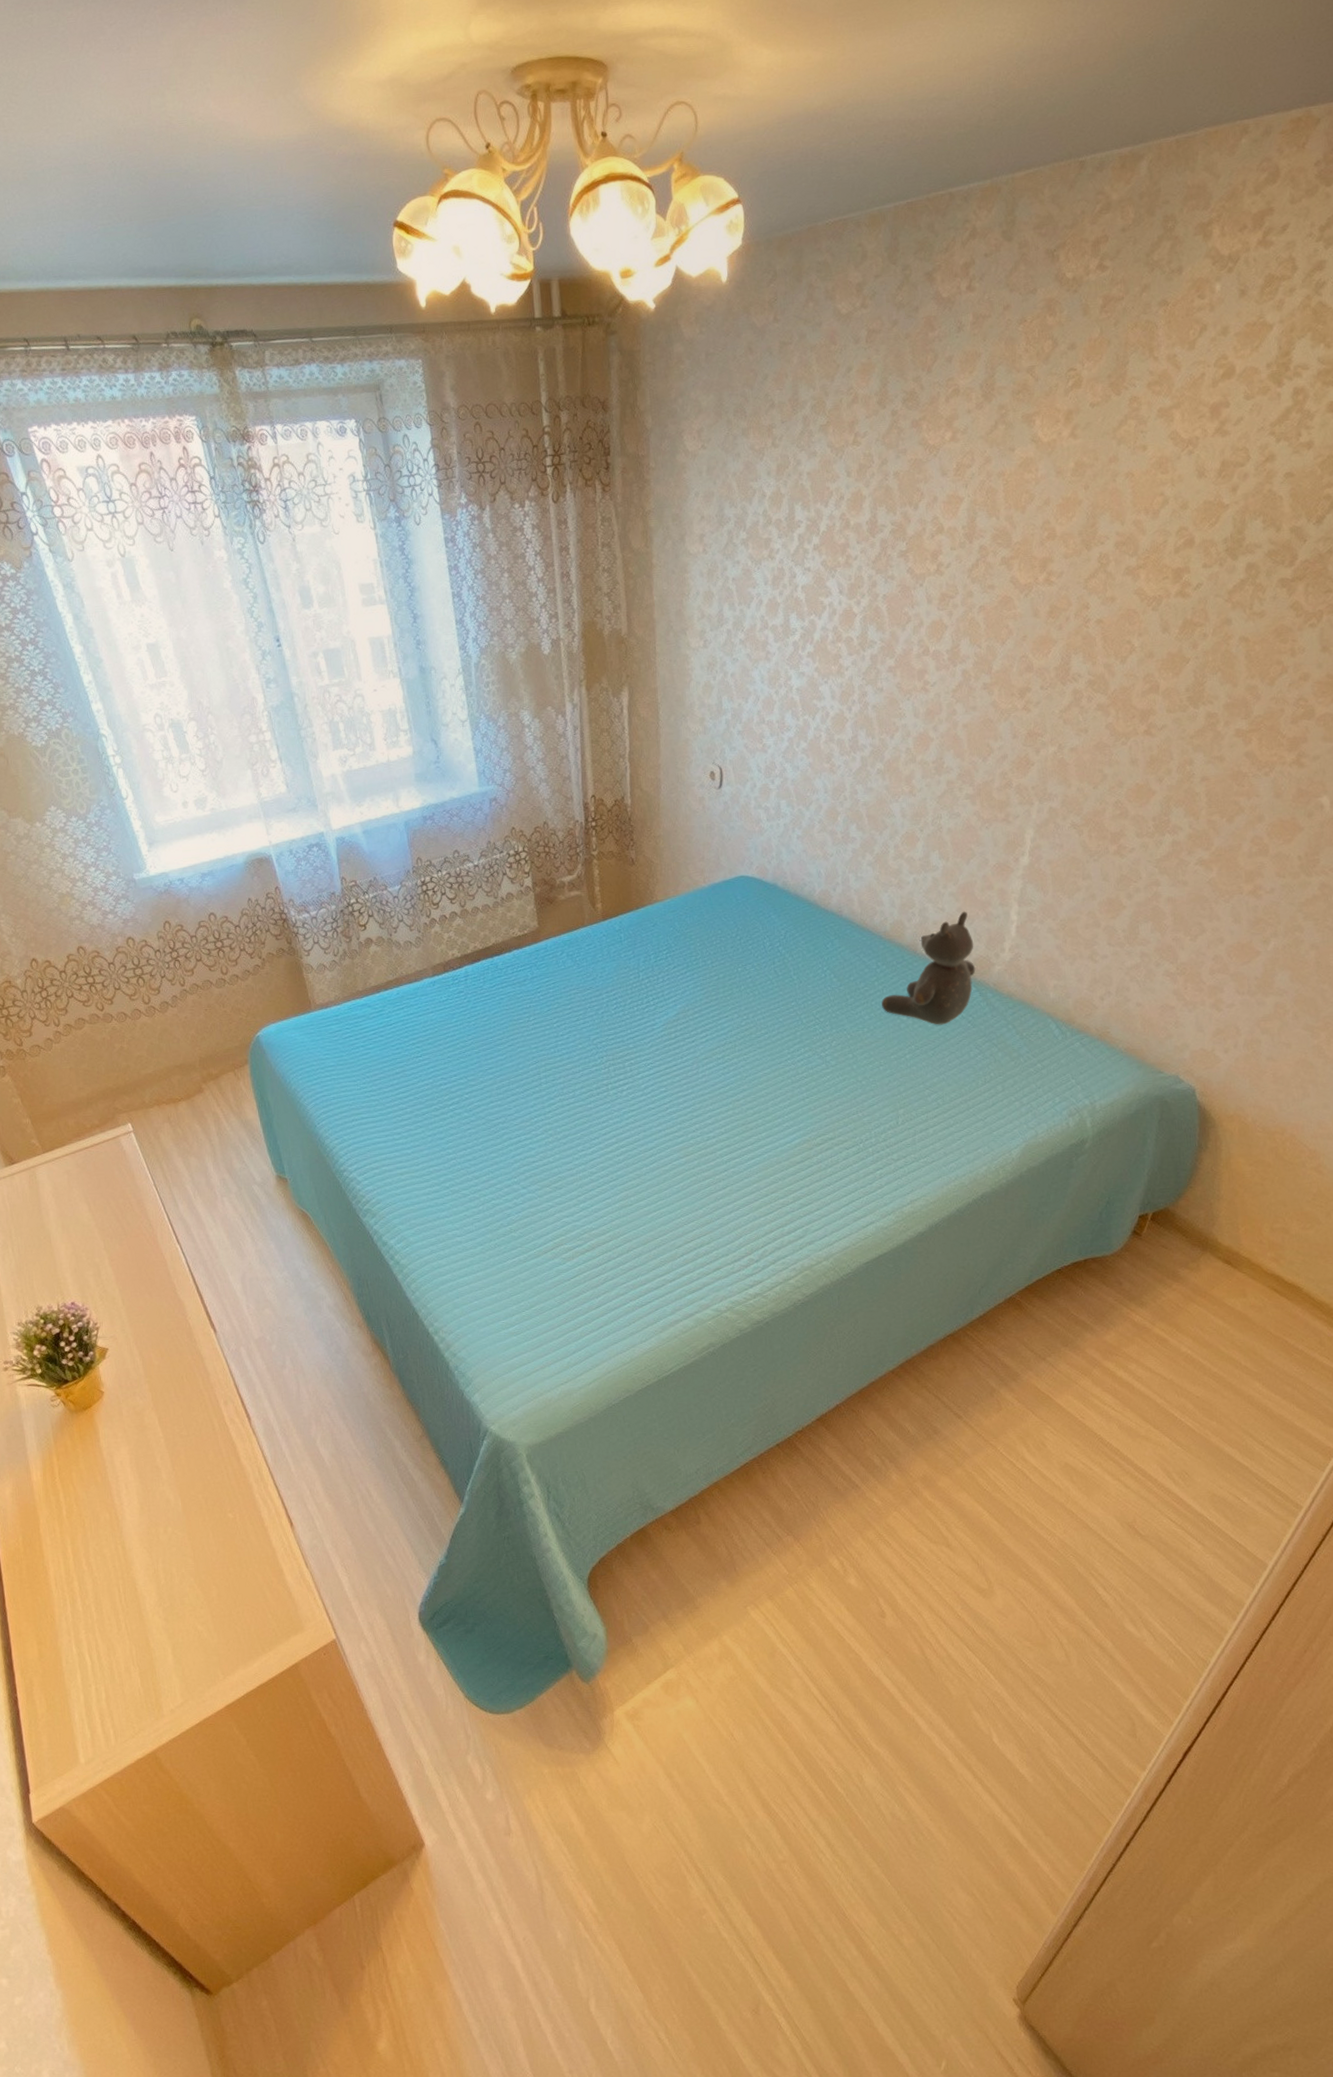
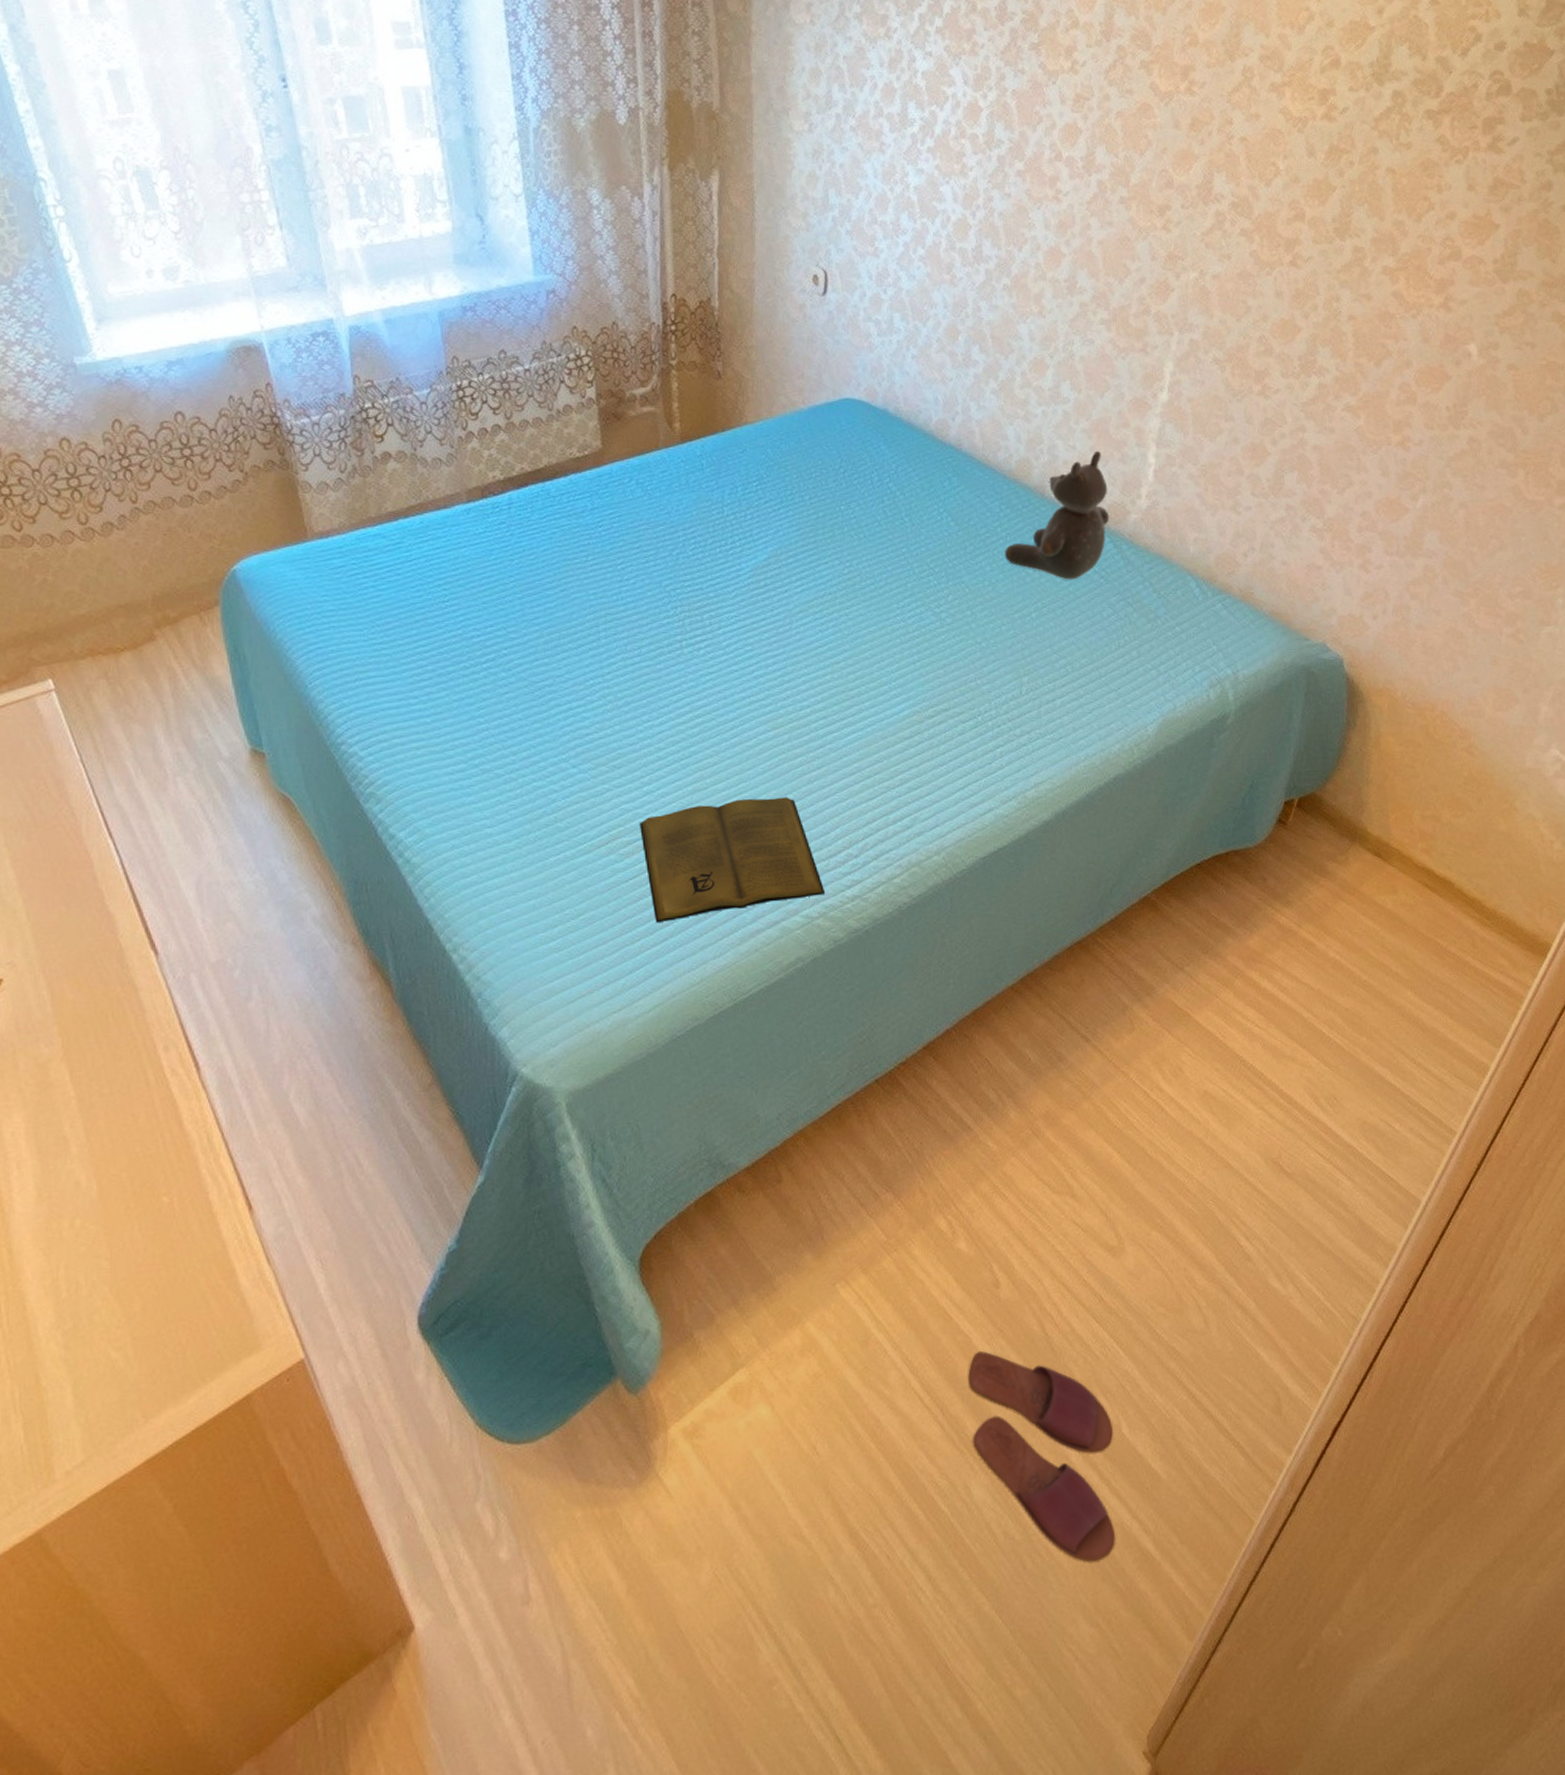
book: none [578,1212,731,1313] -> present [640,797,824,922]
slippers: none [859,1668,988,1843] -> present [968,1351,1115,1561]

